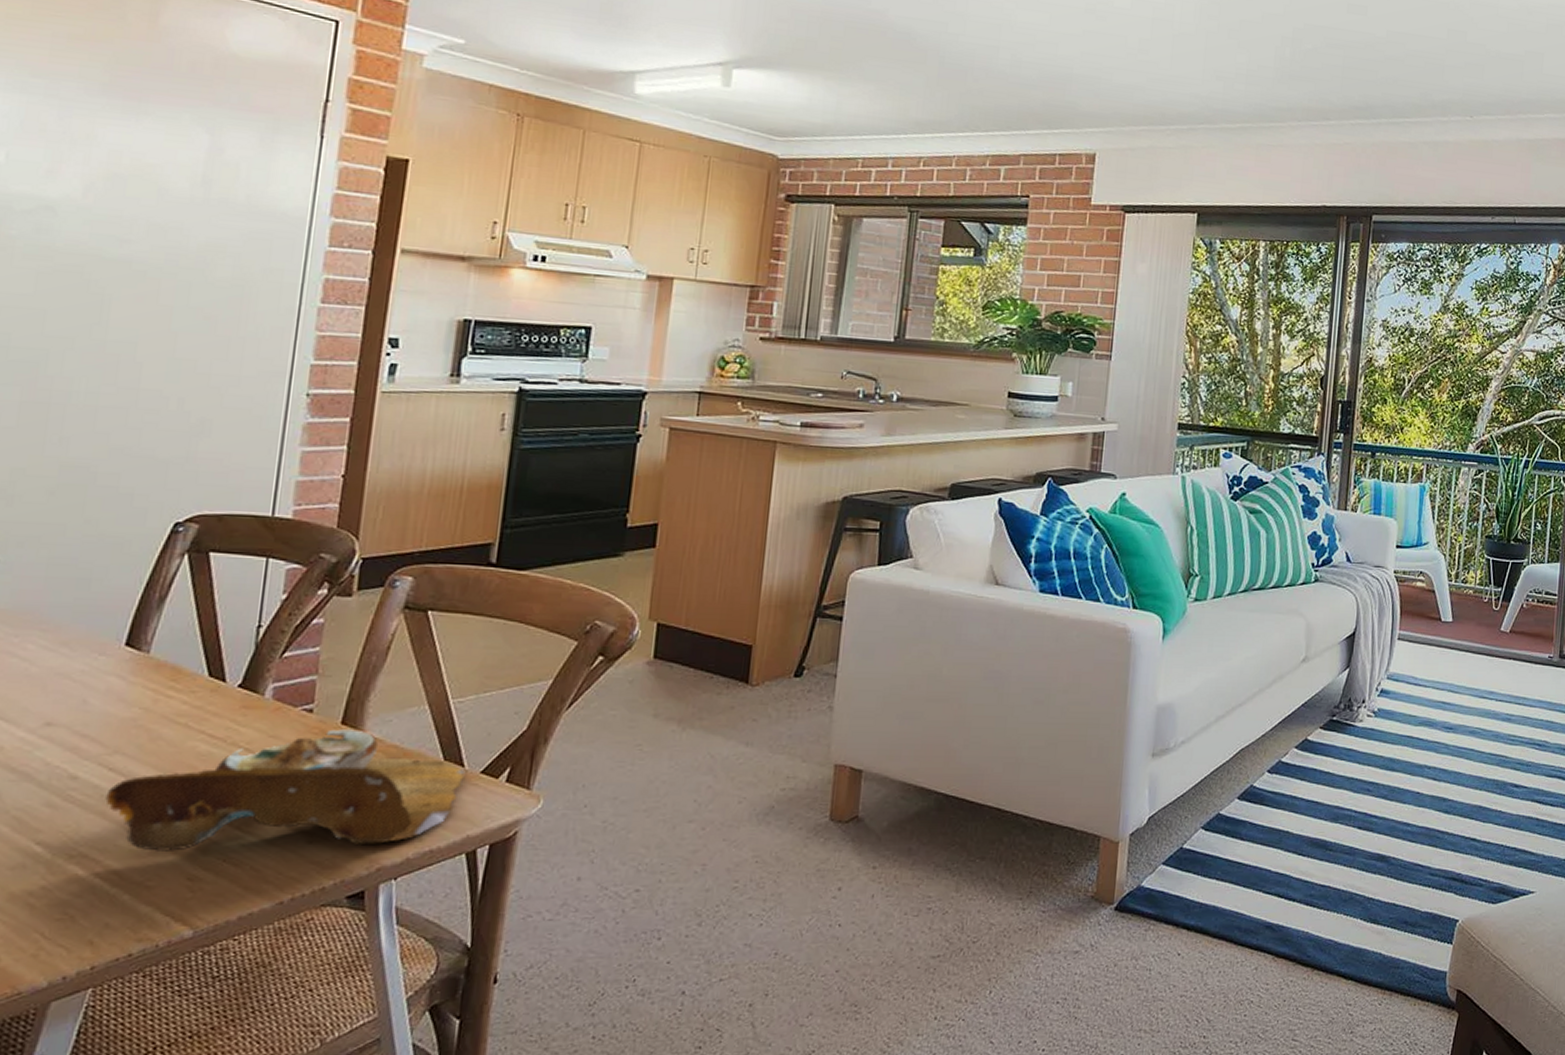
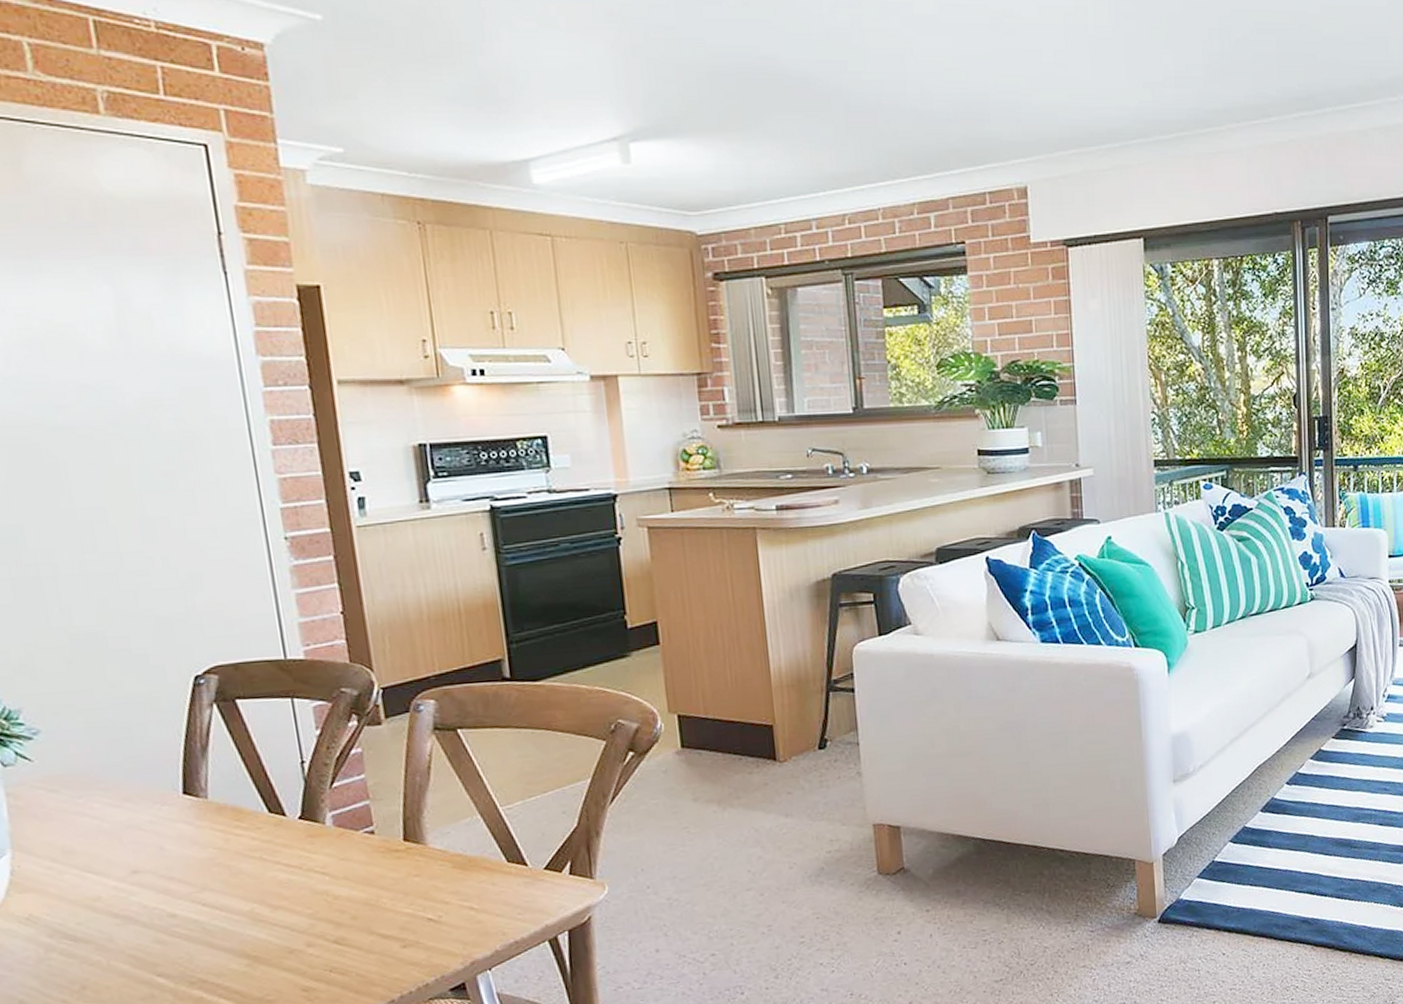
soup bowl: present [105,729,466,851] -> none [206,844,530,971]

